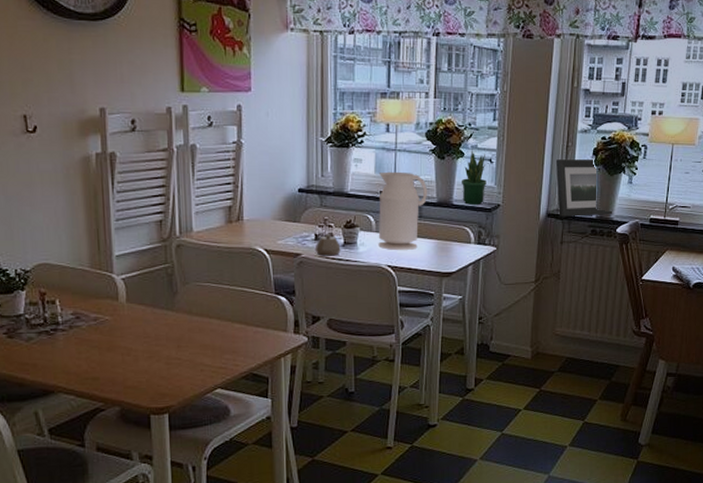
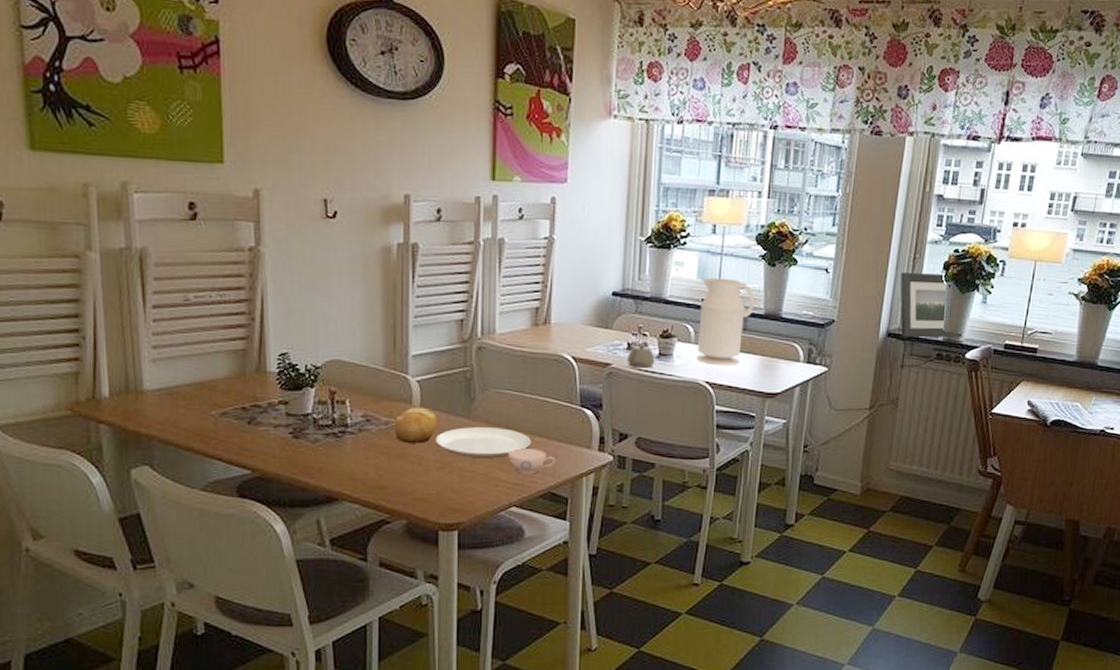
bread roll: none [102,302,144,336] -> present [394,407,438,443]
plate: none [143,317,232,346] -> present [436,427,531,458]
teacup: none [211,335,255,358] -> present [509,448,556,474]
planter: present [461,151,486,205] -> none [792,259,821,319]

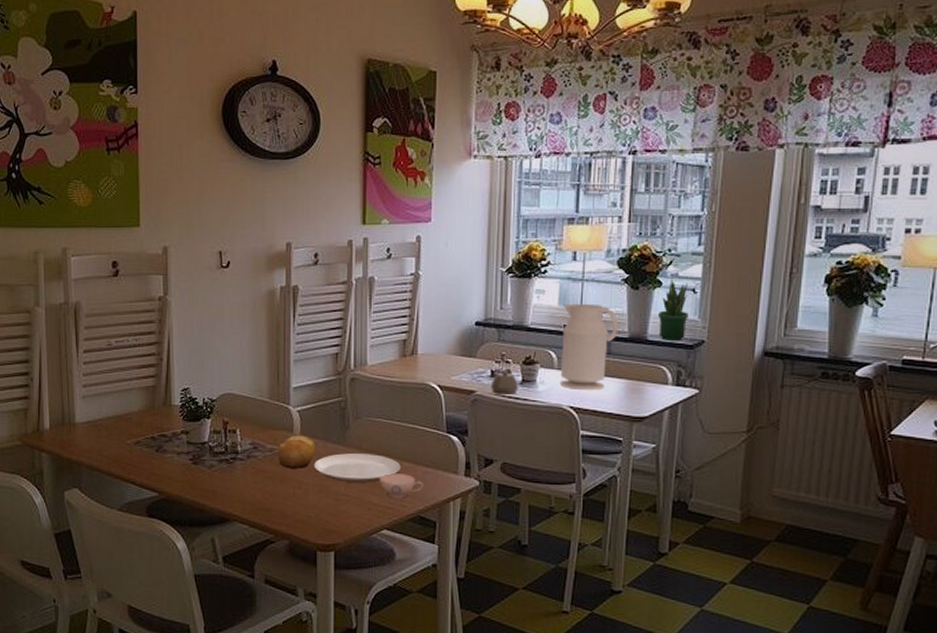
planter: none [792,259,821,319] -> present [657,280,688,341]
picture frame: present [900,272,963,338] -> none [776,287,851,356]

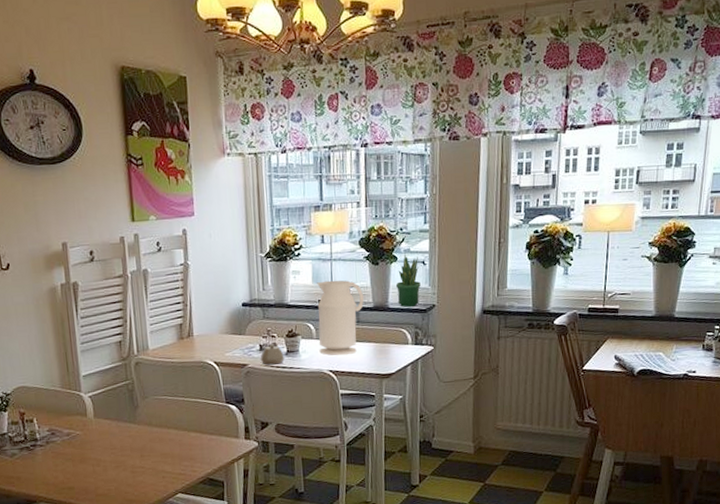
bread roll: present [277,435,316,469] -> none [74,418,110,449]
plate: present [314,453,401,482] -> none [109,428,188,456]
teacup: present [380,473,424,498] -> none [171,442,210,465]

